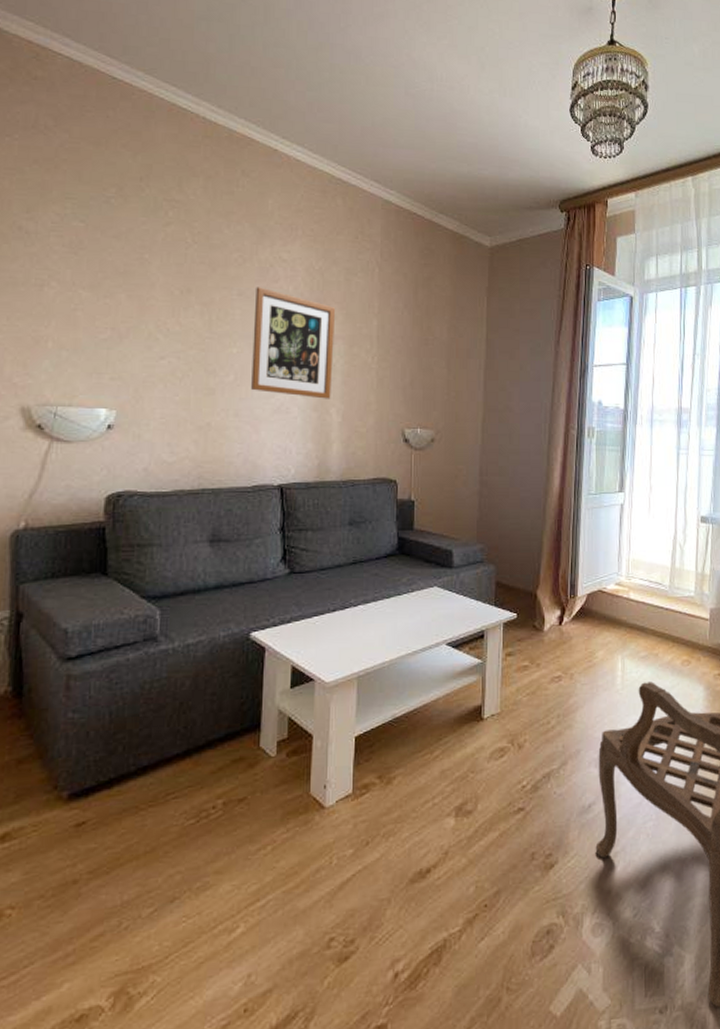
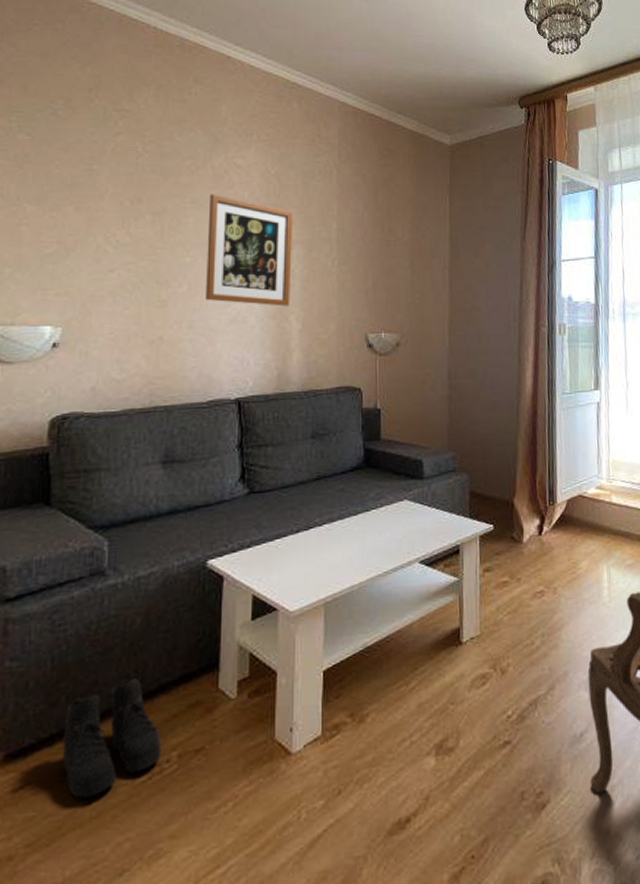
boots: none [120,734,208,835] -> present [62,678,162,799]

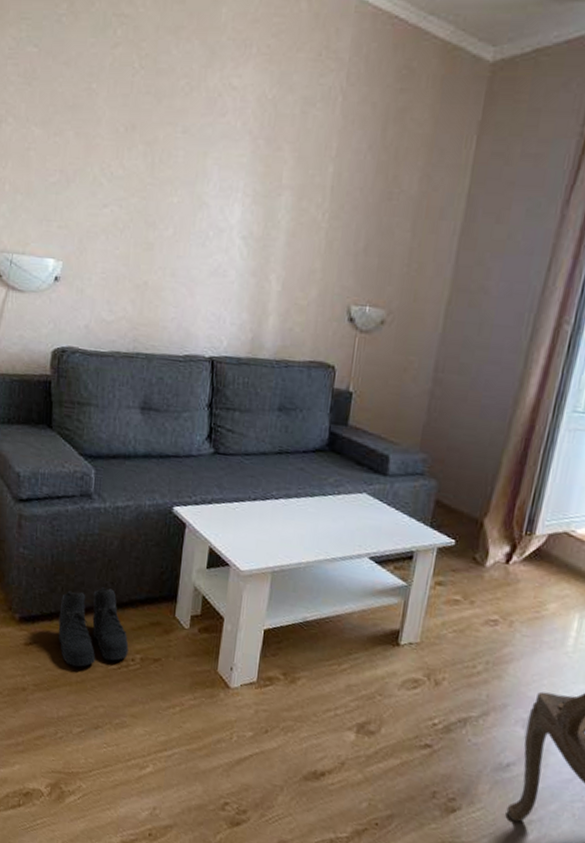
wall art: present [206,194,294,306] -> none [189,122,287,263]

